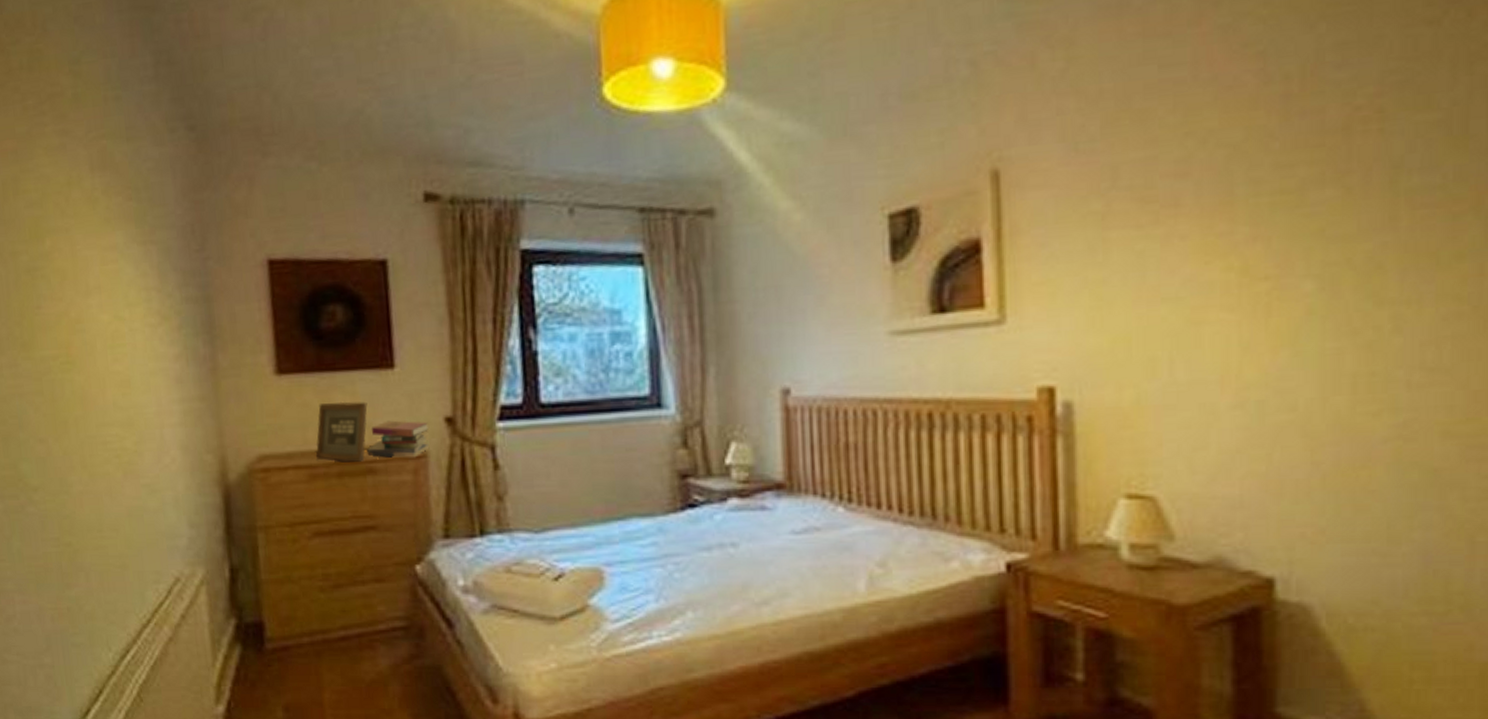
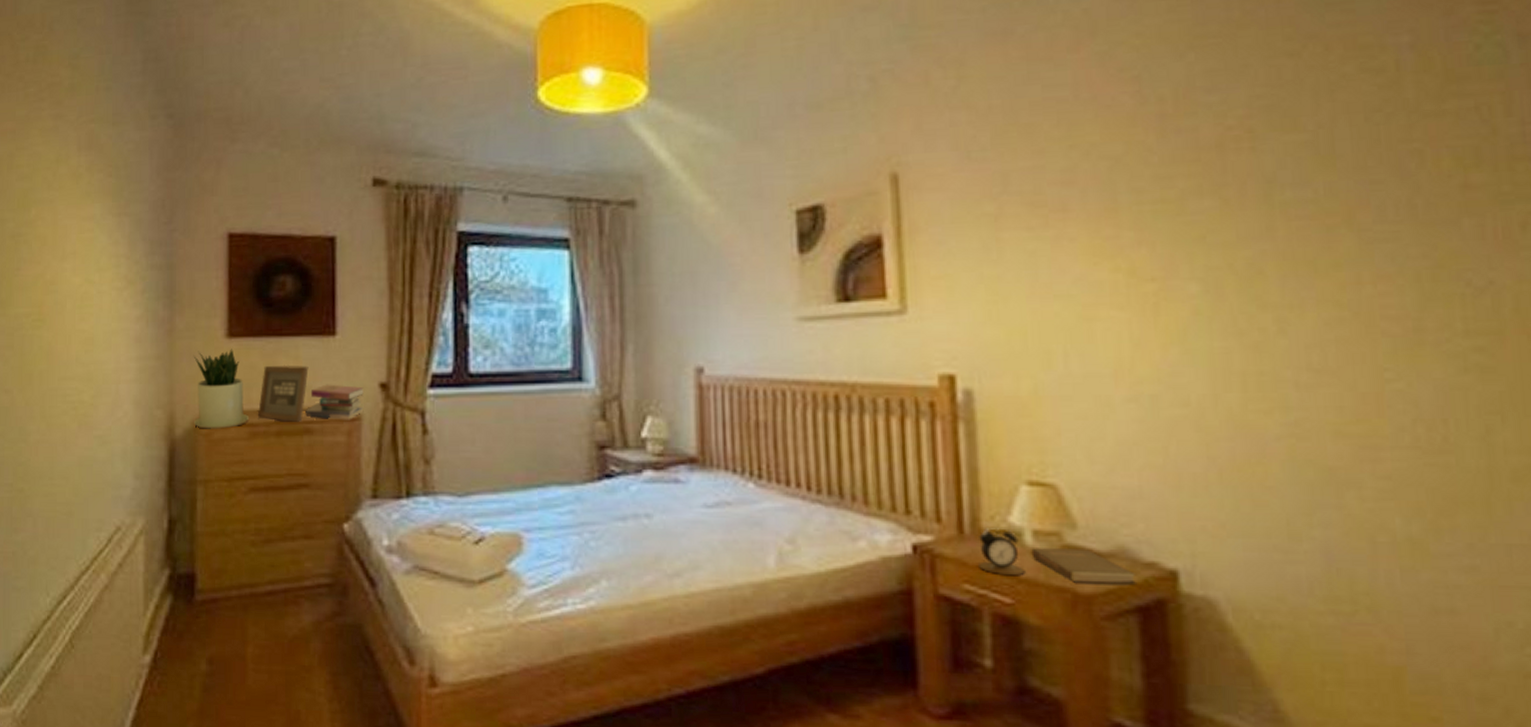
planter: none [242,386,307,473] -> present [193,349,248,429]
alarm clock: none [1073,541,1120,591] -> present [979,526,1025,576]
book: none [1127,560,1233,595] -> present [1031,548,1138,586]

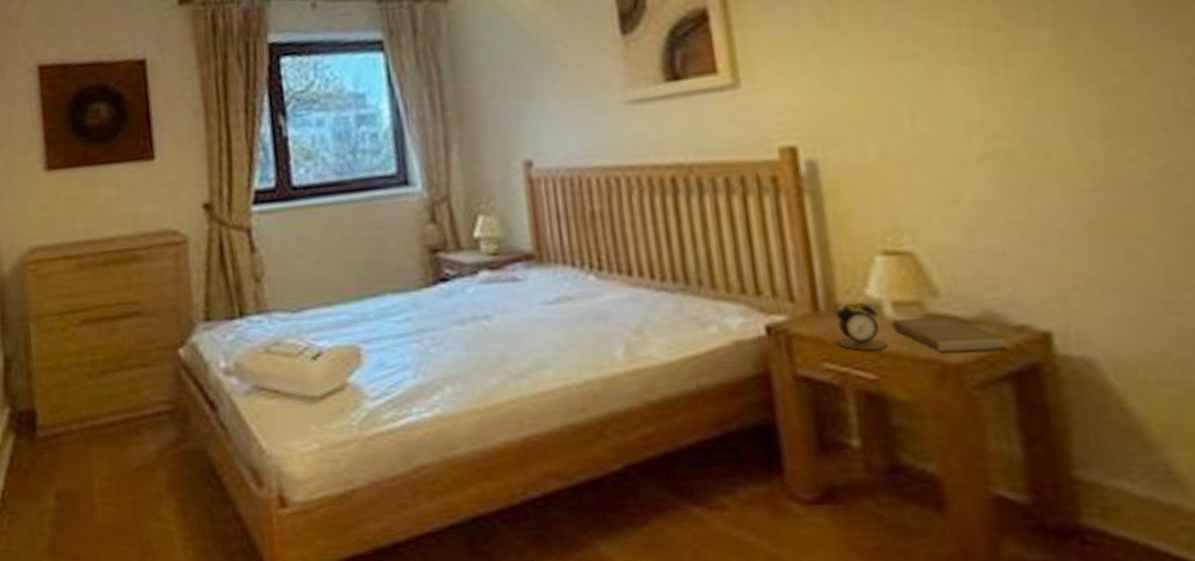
planter: present [193,349,248,429] -> none [15,181,75,265]
picture frame: present [258,365,309,422] -> none [83,192,131,251]
books: present [305,384,364,420] -> none [131,209,189,245]

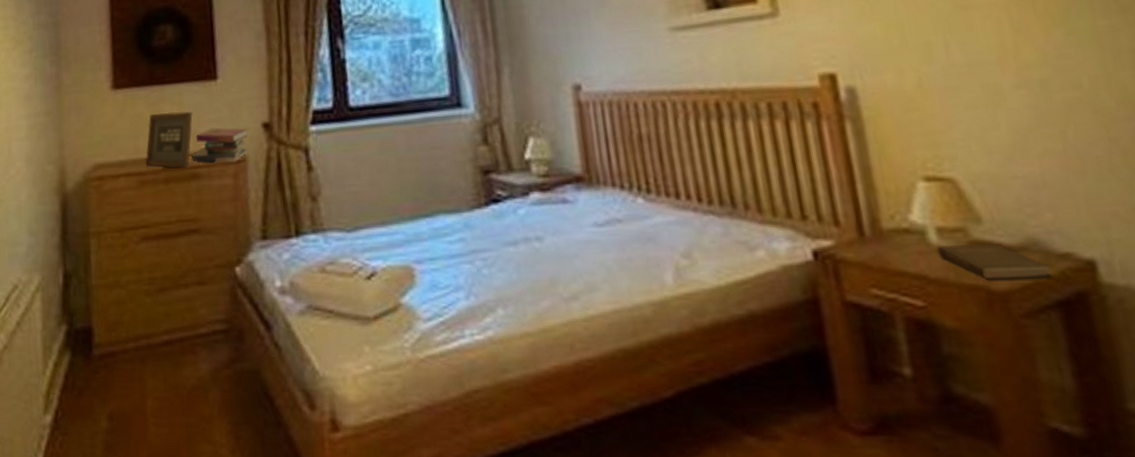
picture frame: none [83,192,131,251] -> present [146,111,193,168]
books: none [131,209,189,245] -> present [192,127,249,163]
alarm clock: present [835,300,888,351] -> none [880,226,934,278]

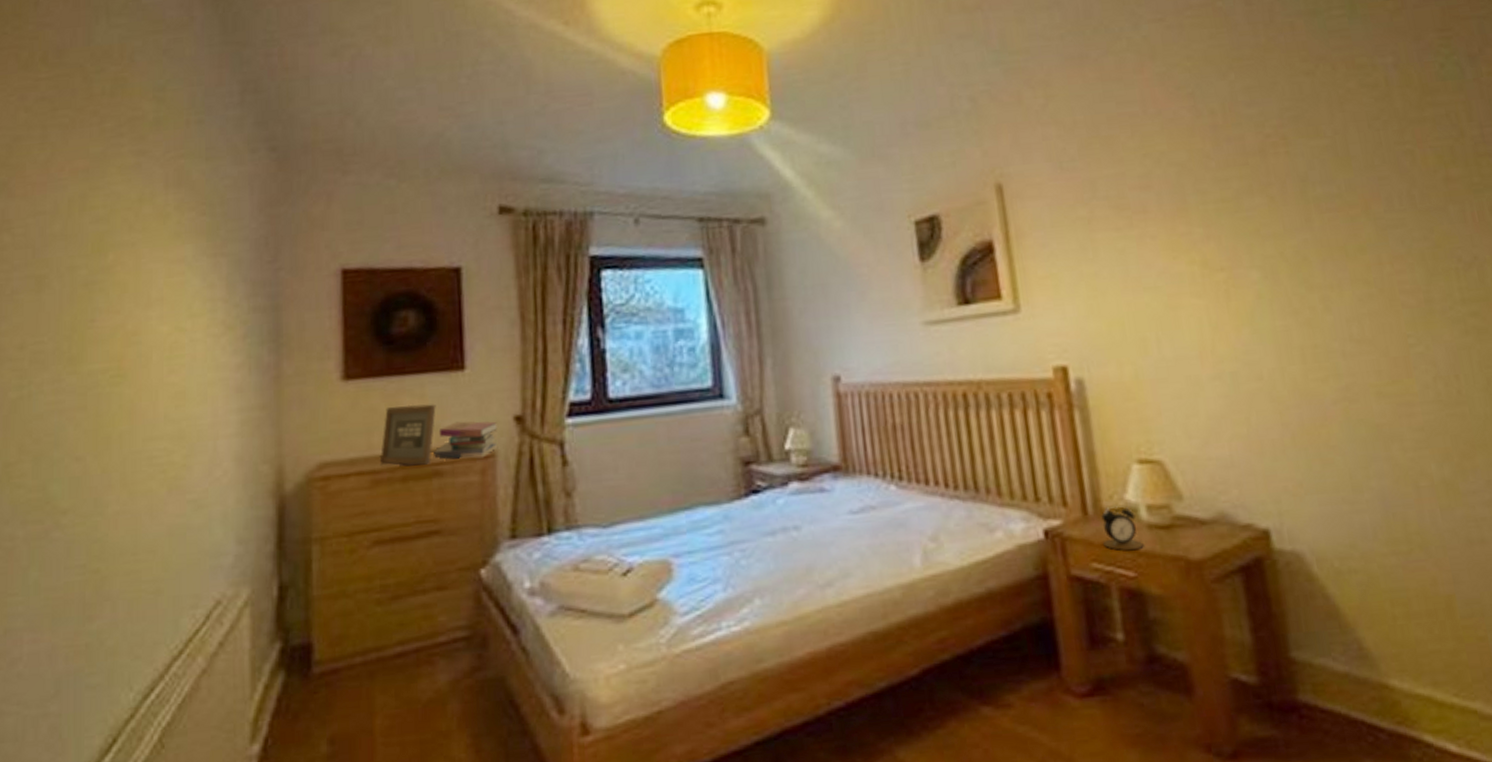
alarm clock: none [880,226,934,278] -> present [1101,505,1144,551]
book: present [937,243,1054,280] -> none [1146,518,1238,551]

